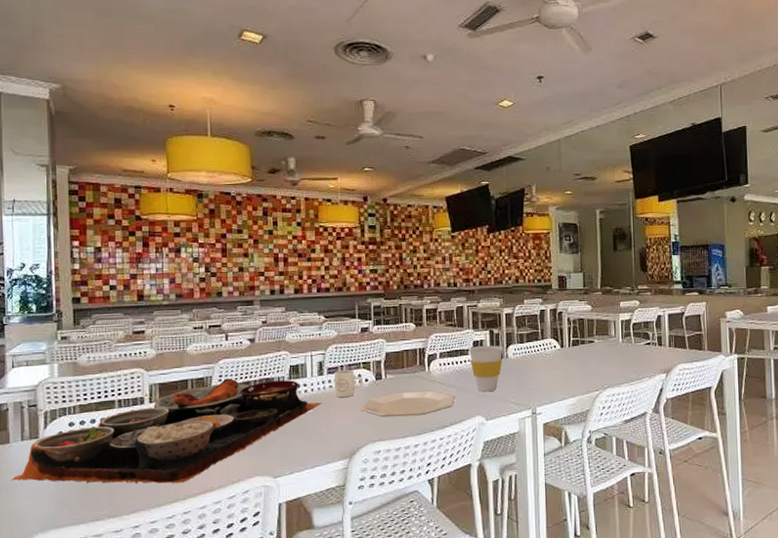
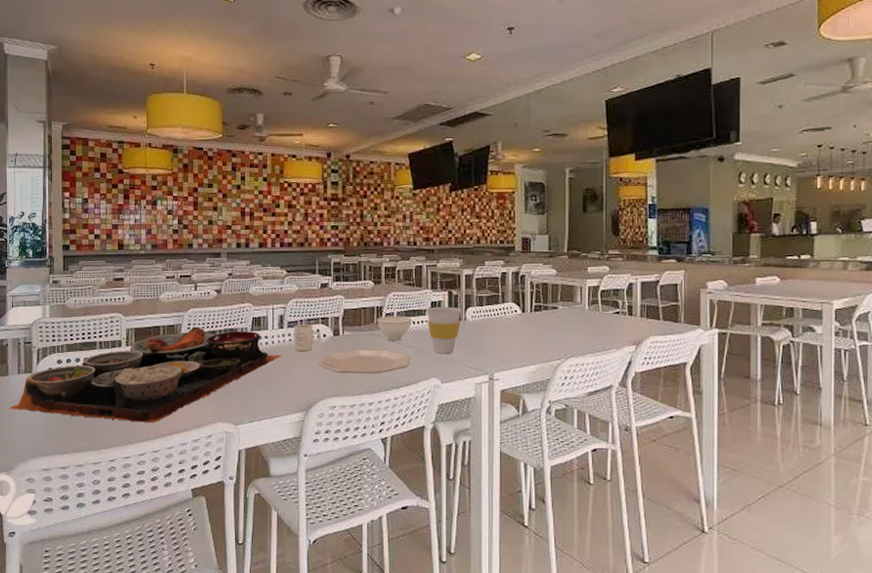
bowl: none [419,356,455,382] -> present [377,316,412,341]

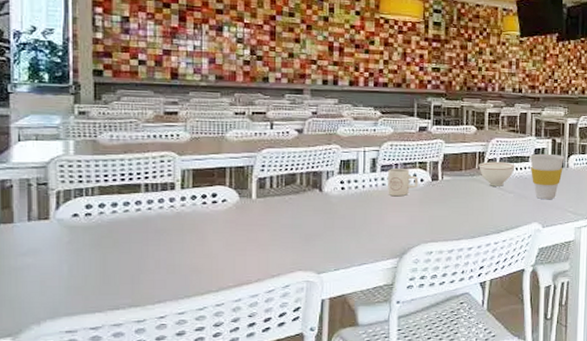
food tray: present [8,327,281,423] -> none [13,169,373,274]
plate: present [318,349,411,374] -> none [415,194,513,219]

